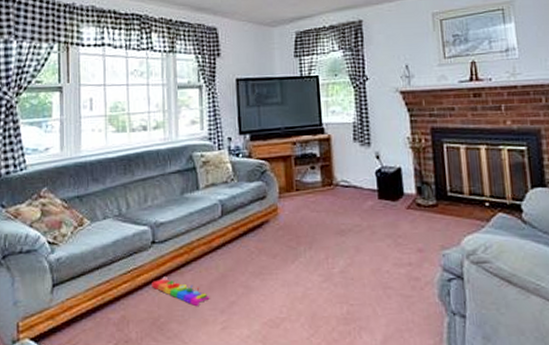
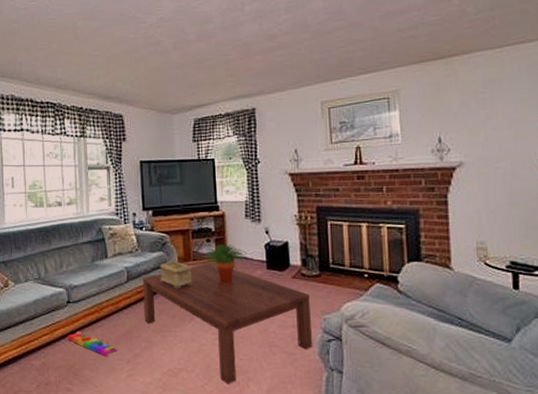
coffee table: none [239,192,431,335] -> present [142,262,312,384]
decorative box: none [258,192,296,224] -> present [159,261,193,289]
potted plant: none [309,170,356,218] -> present [205,243,247,285]

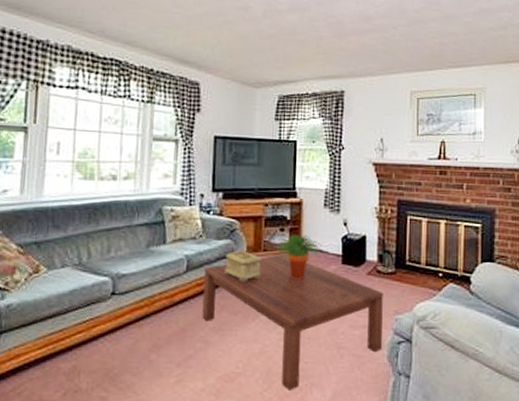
knob puzzle: present [67,331,117,357] -> none [107,328,167,360]

